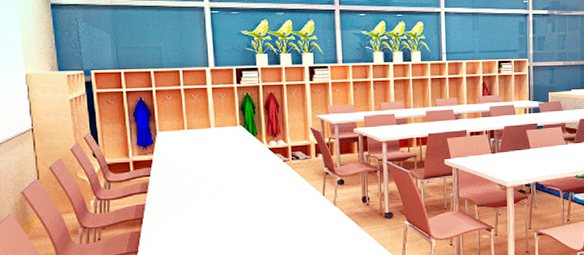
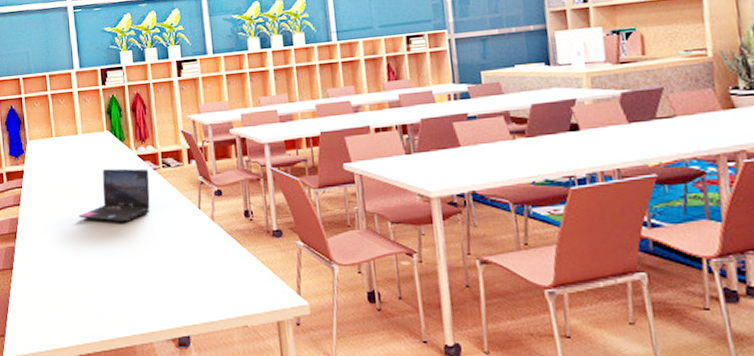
laptop: none [208,160,279,208] -> present [78,168,150,223]

